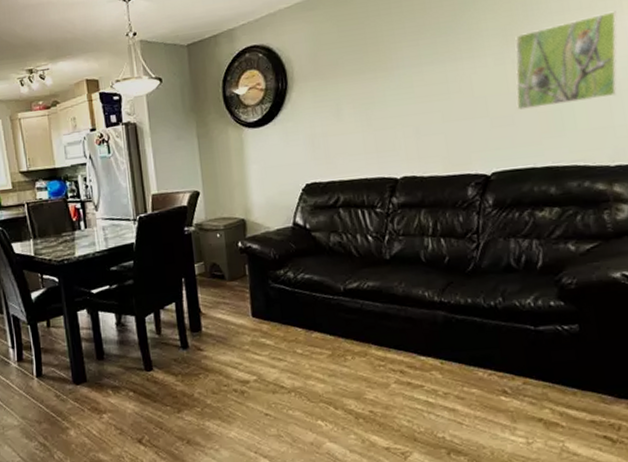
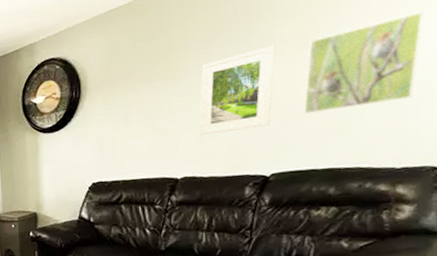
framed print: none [412,39,486,132] -> present [199,45,276,136]

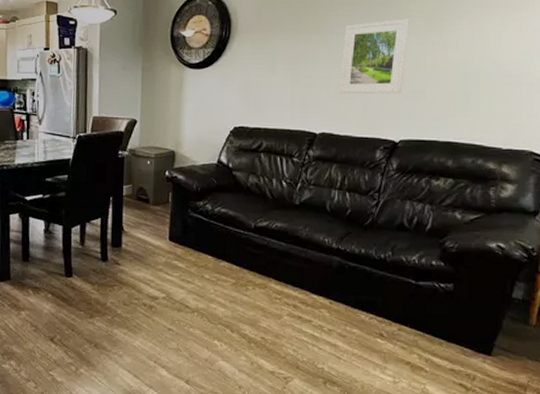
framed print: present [303,11,424,114] -> none [430,11,529,88]

